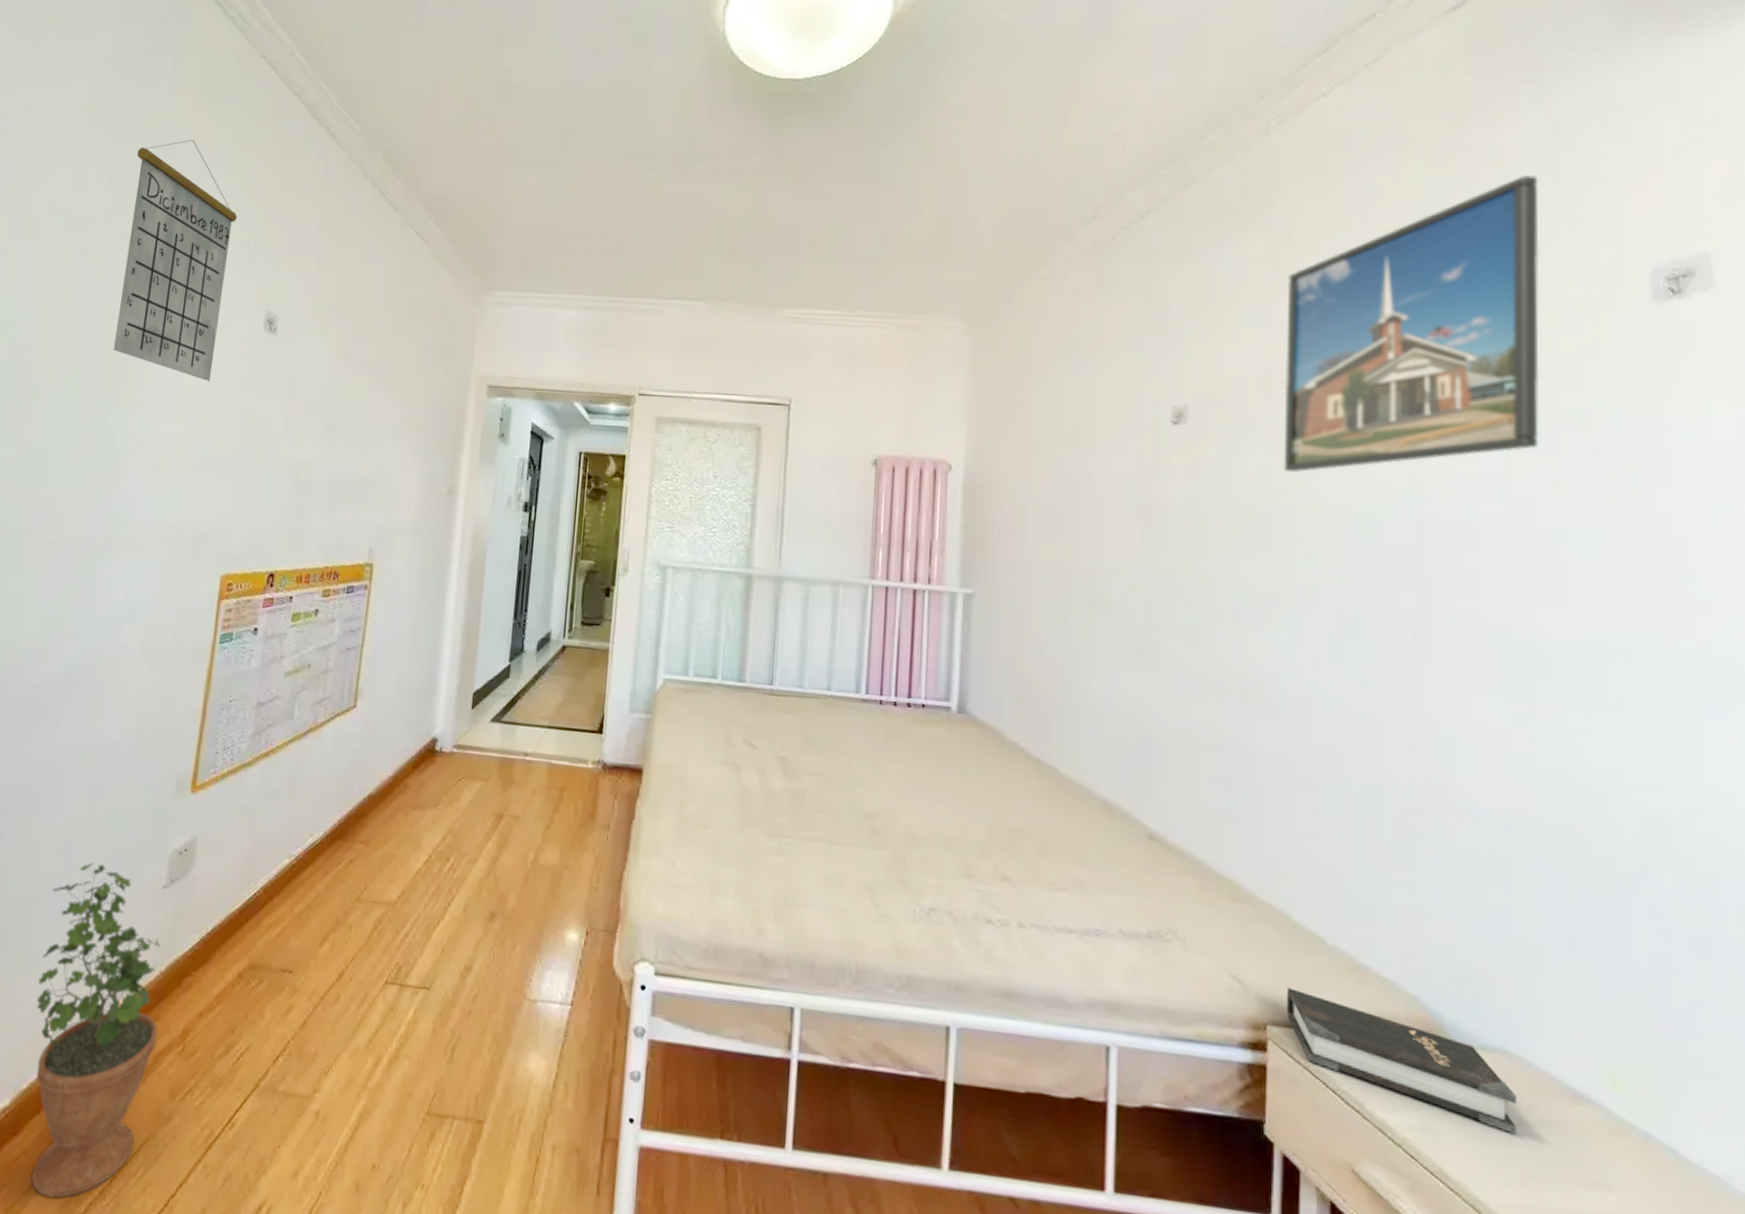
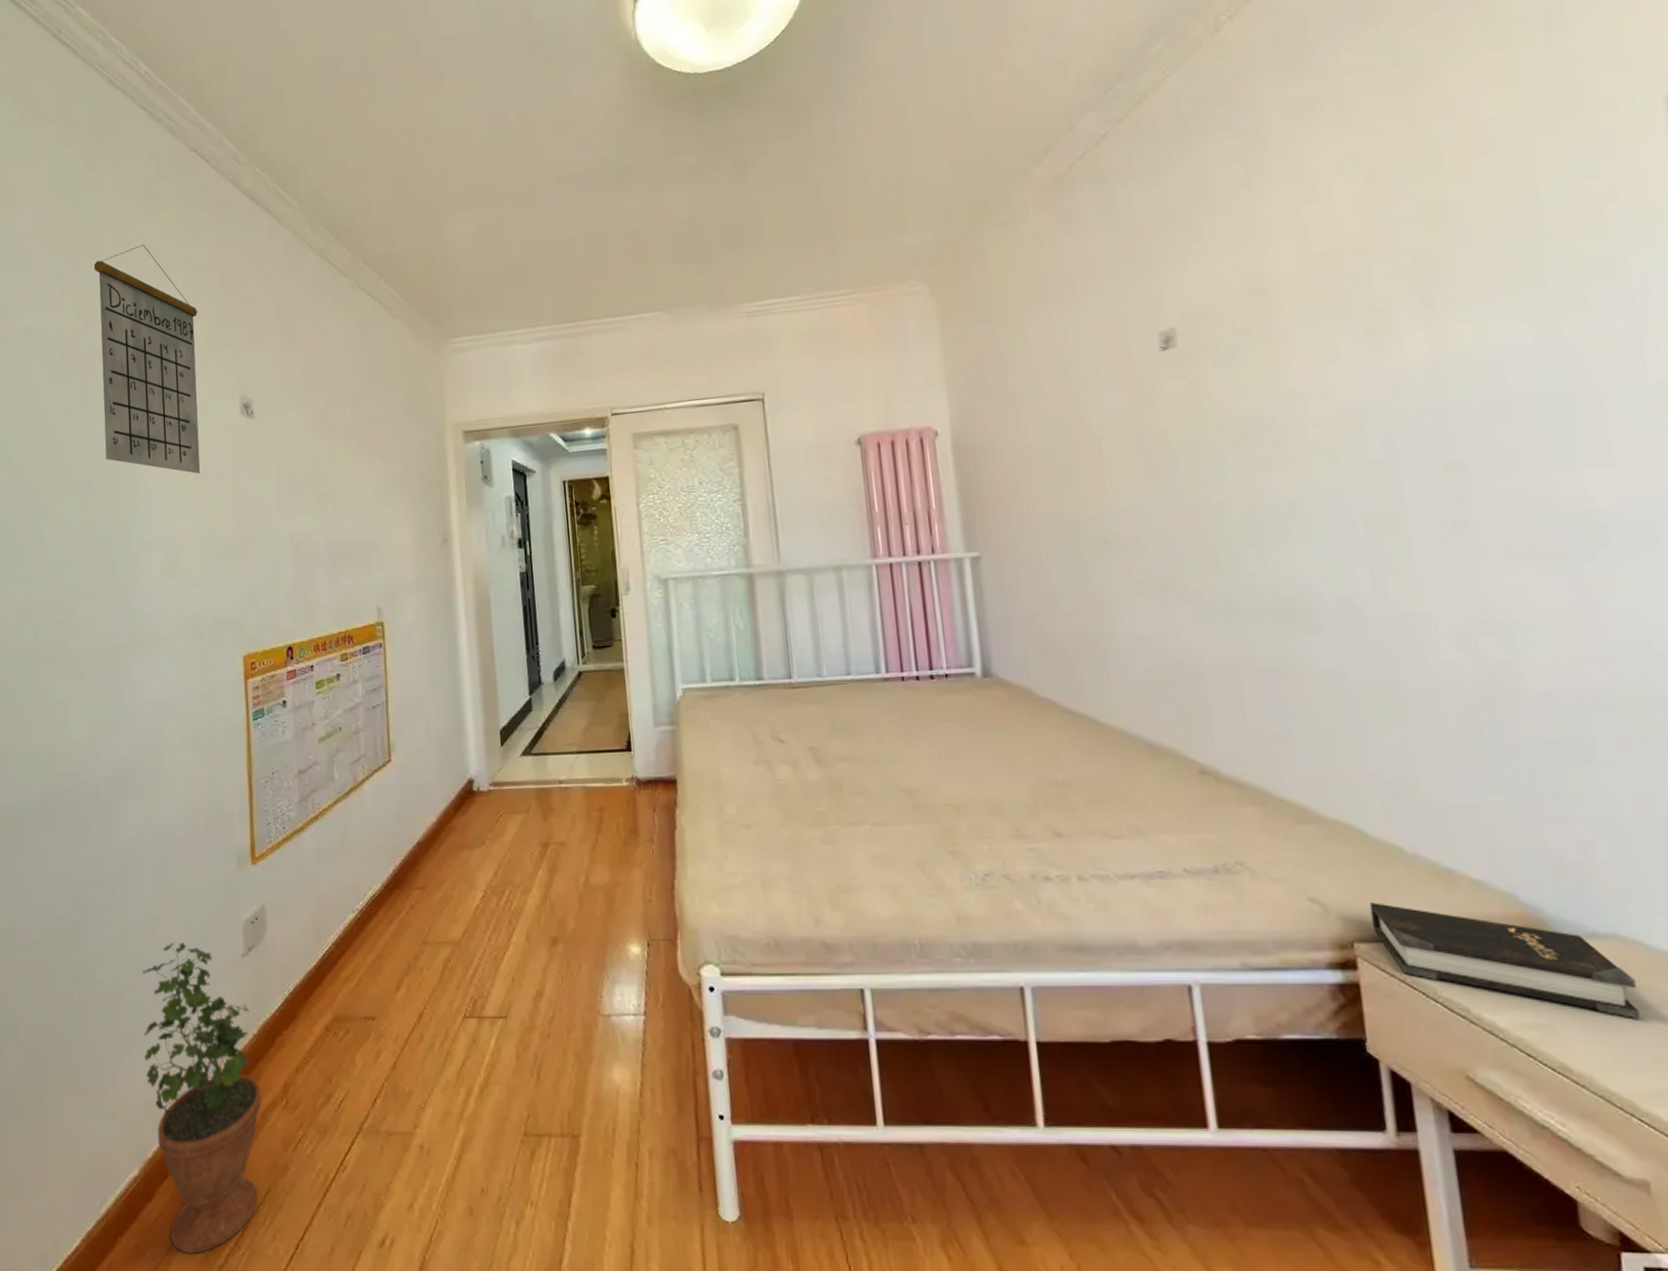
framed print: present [1283,175,1540,473] -> none [1261,18,1565,379]

